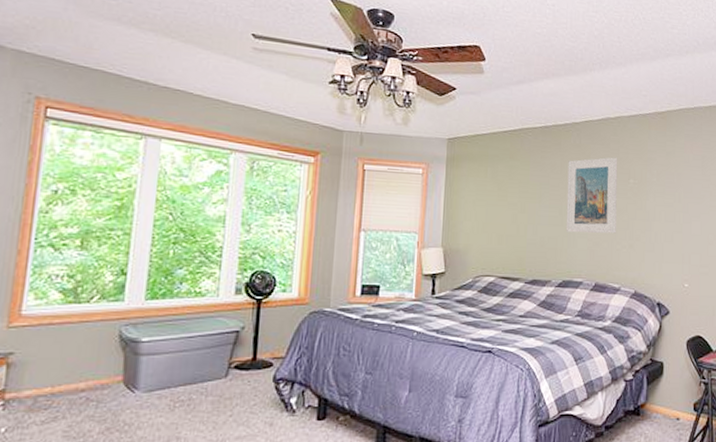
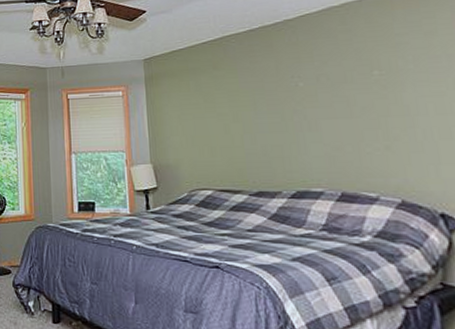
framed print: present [565,157,618,234] -> none [284,48,362,138]

